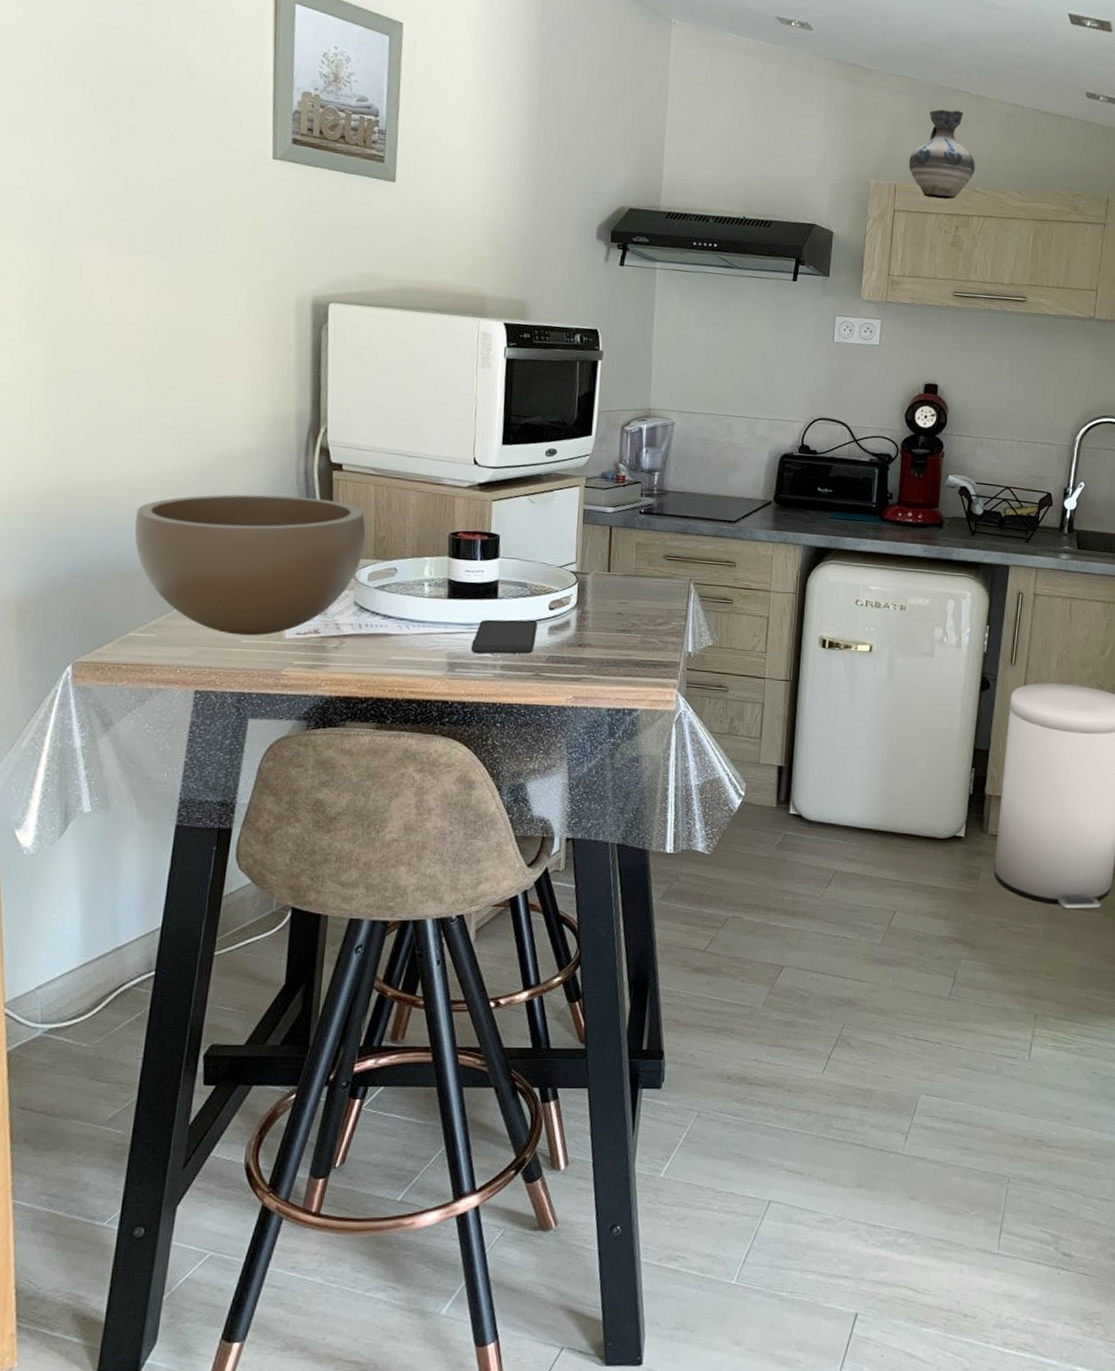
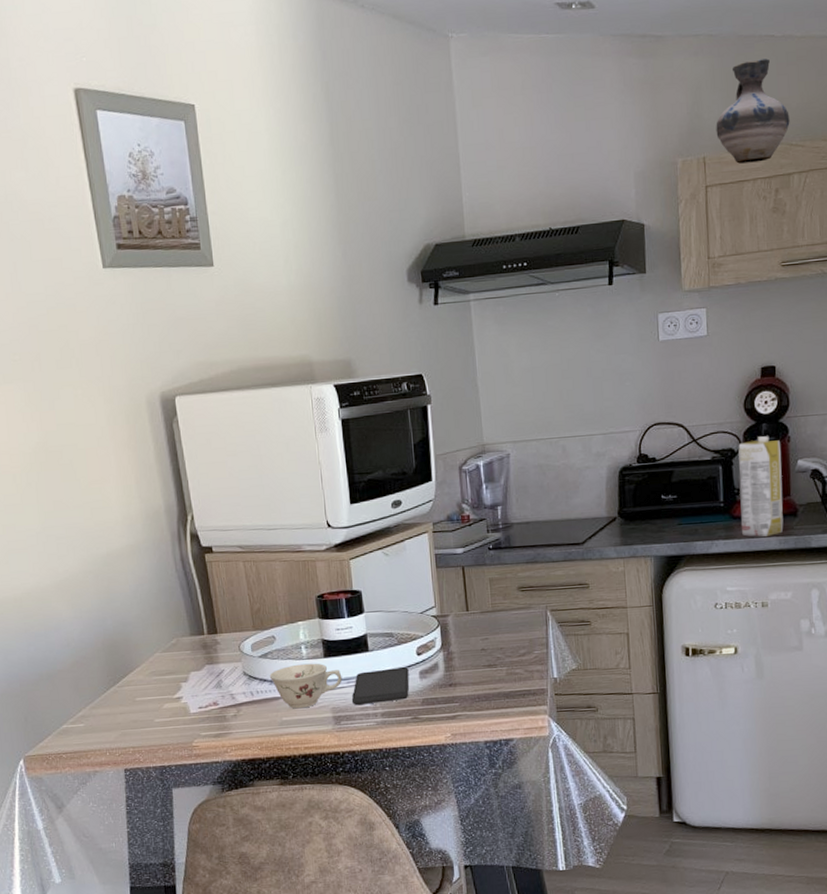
bowl: present [134,494,366,636] -> none [49,581,244,716]
teacup: none [383,601,464,649] -> present [269,663,342,709]
juice carton: none [889,447,935,544] -> present [738,436,784,538]

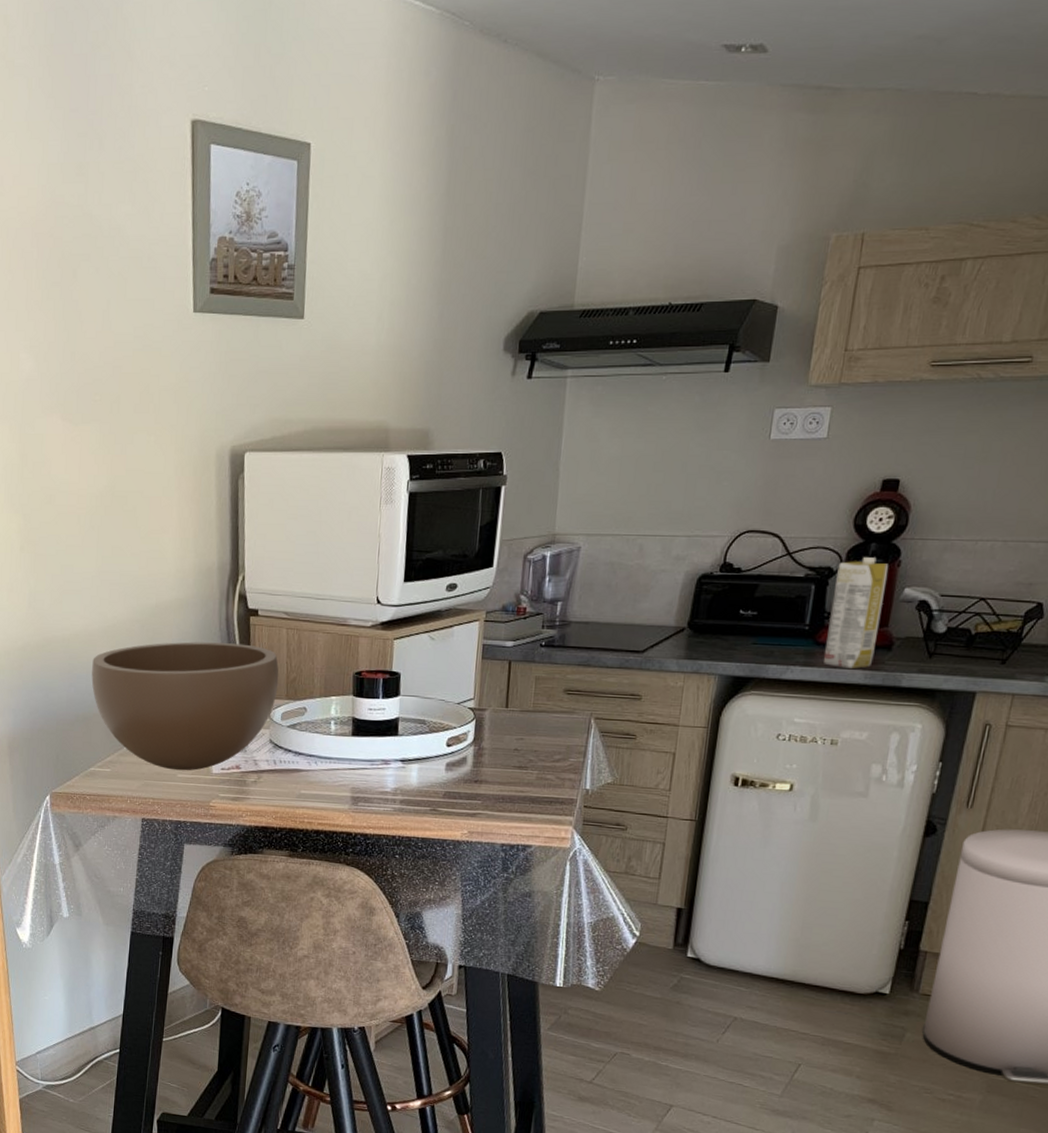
bowl: none [49,581,244,716] -> present [91,641,279,771]
teacup: present [269,663,342,709] -> none [294,739,367,784]
mobile phone: present [351,667,409,706] -> none [372,755,436,790]
ceramic jug: present [716,59,790,164] -> none [883,121,977,243]

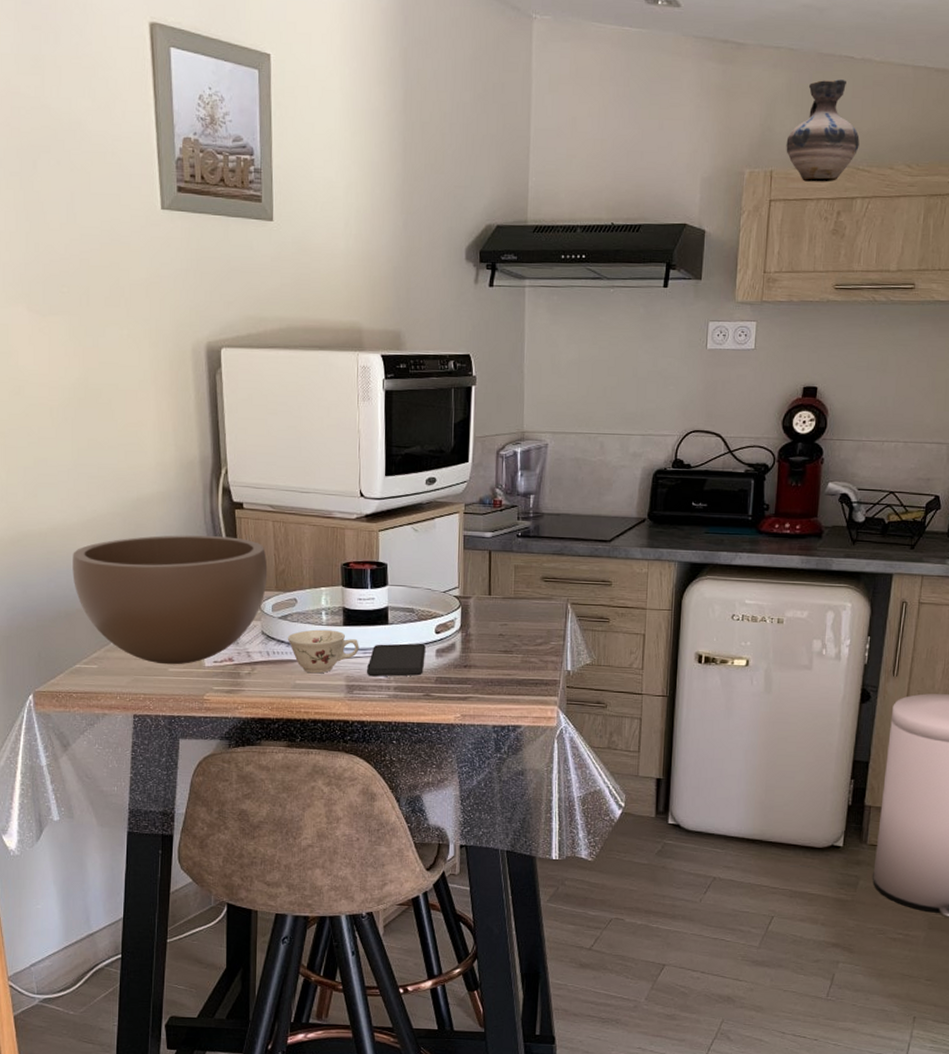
teacup: none [294,739,367,784] -> present [287,629,359,674]
mobile phone: none [372,755,436,790] -> present [366,643,426,677]
juice carton: present [824,557,888,670] -> none [766,455,814,555]
ceramic jug: none [883,121,977,243] -> present [786,79,860,182]

